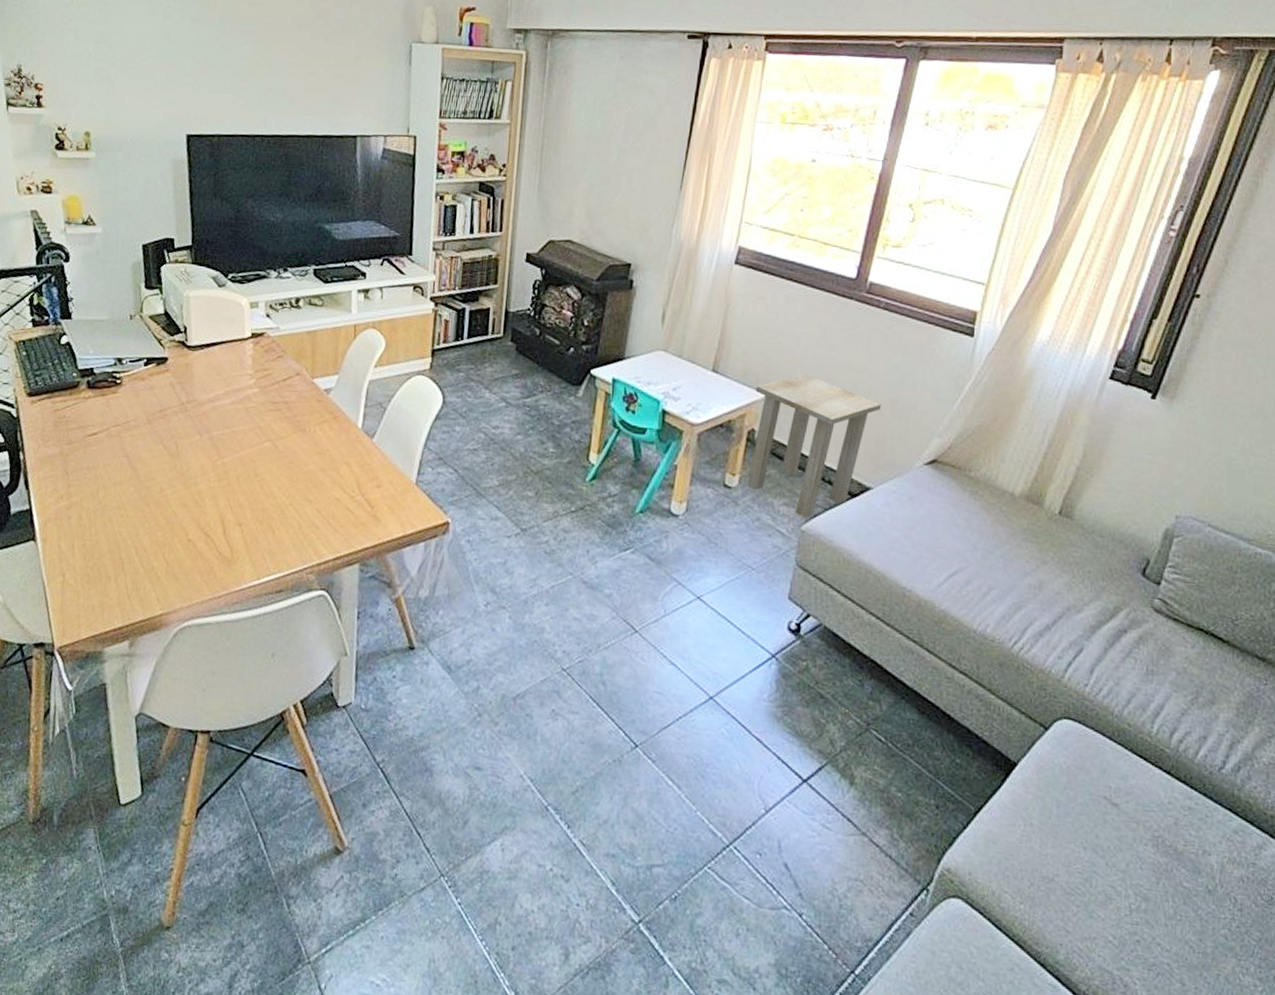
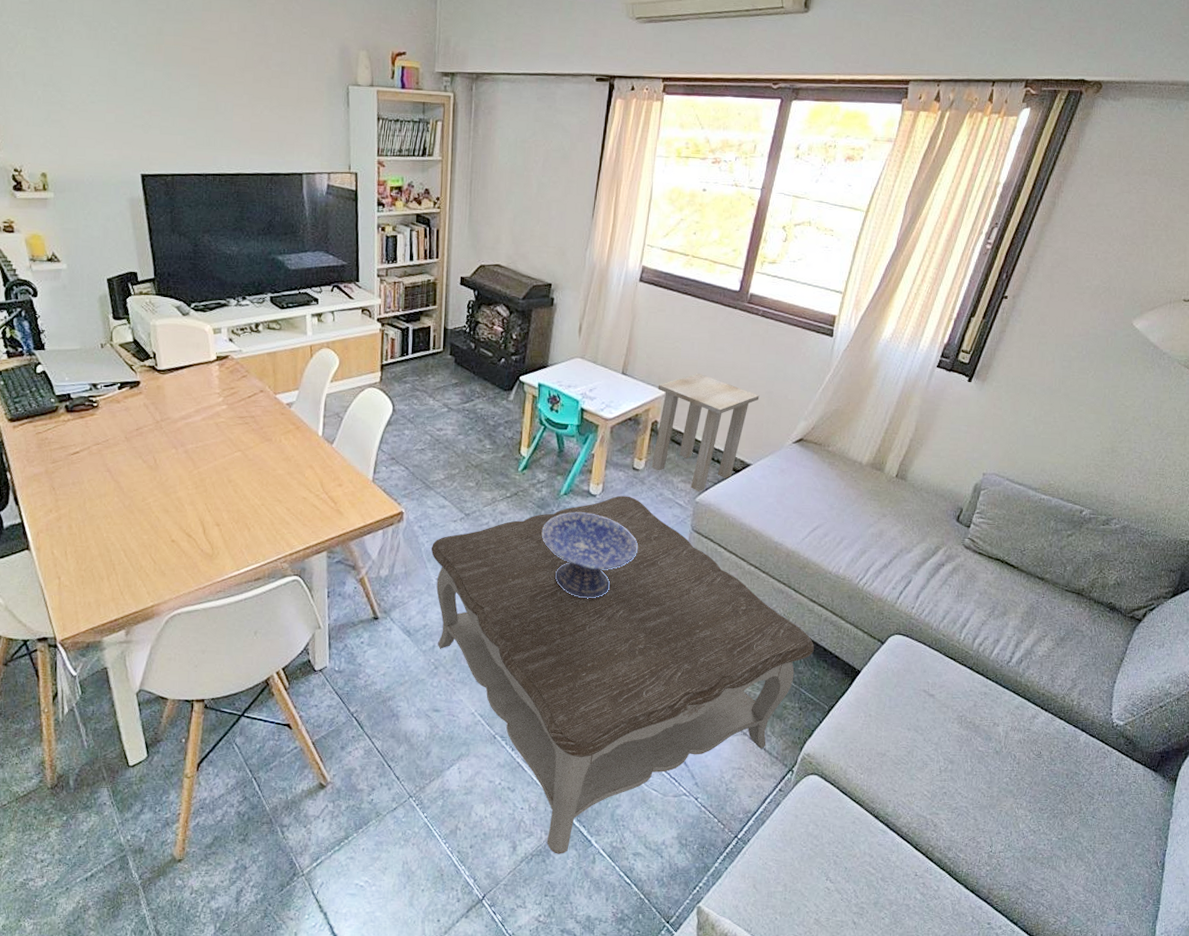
coffee table: none [479,517,956,971] -> present [431,495,815,854]
decorative bowl: none [611,534,730,644] -> present [541,512,639,599]

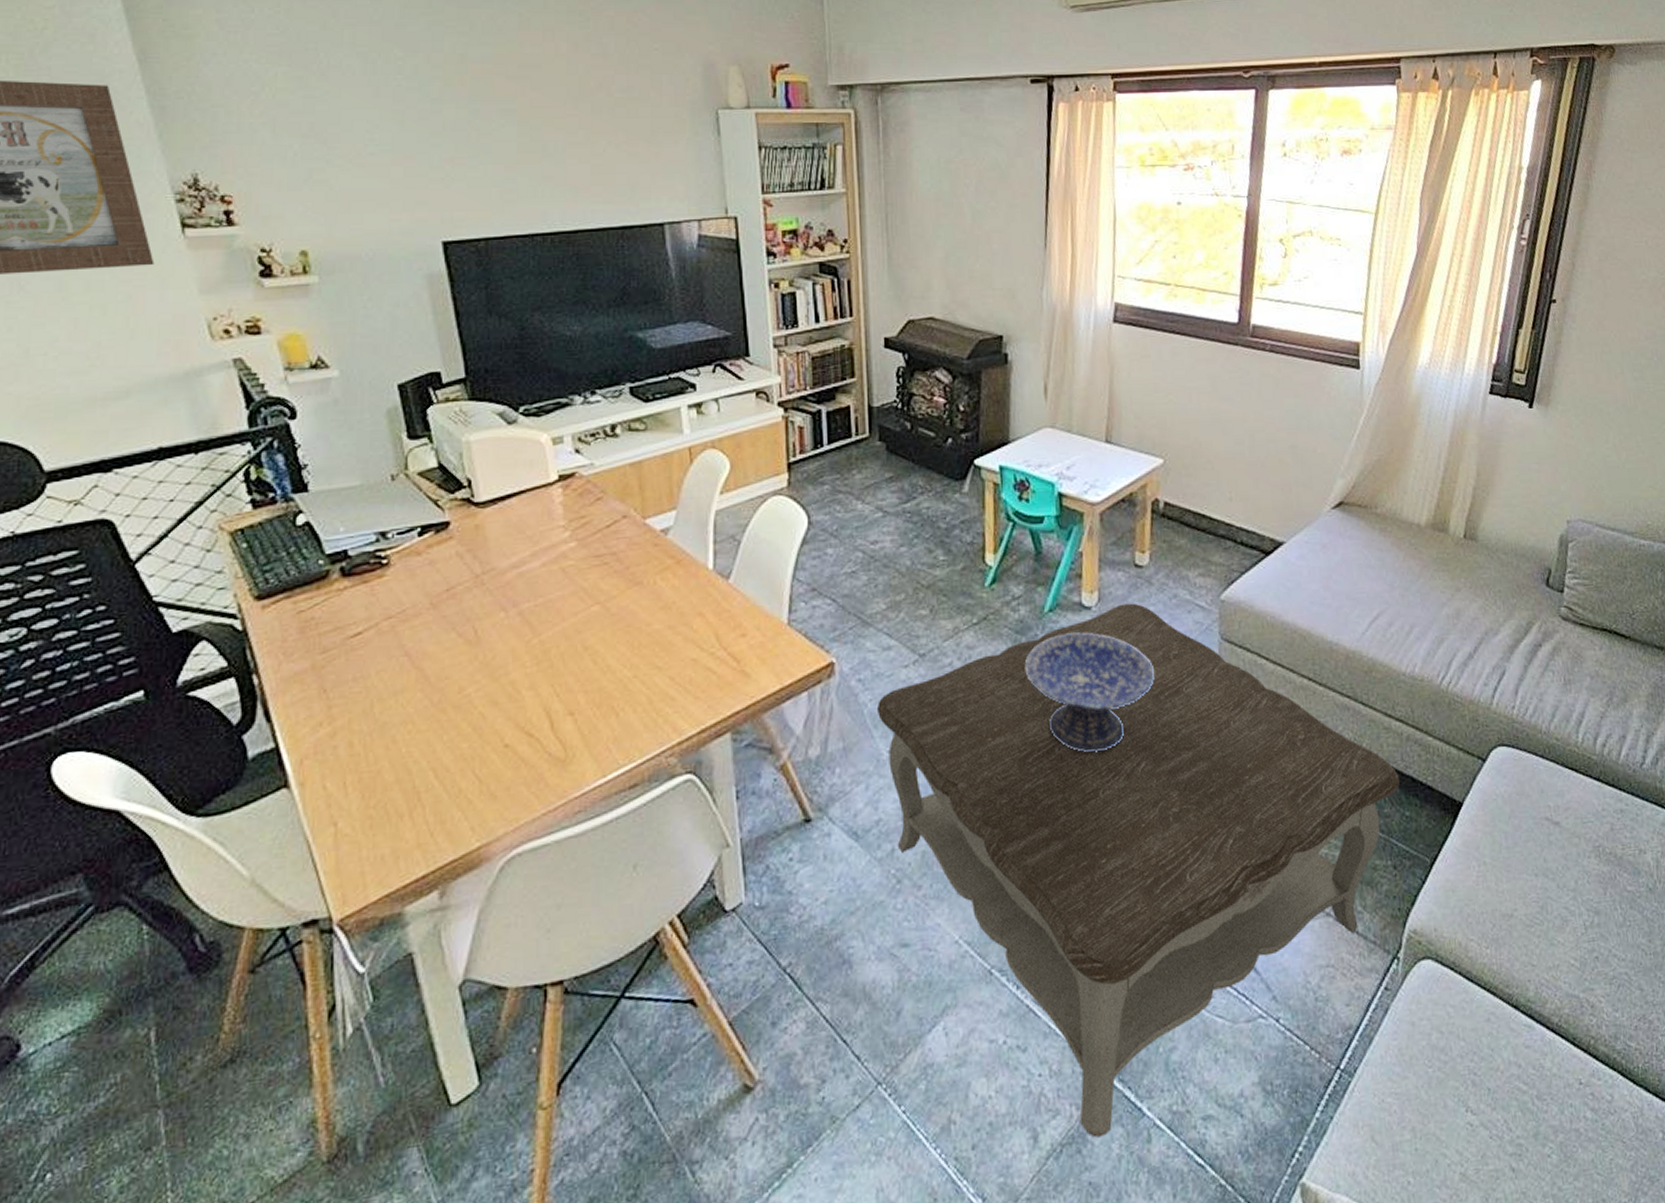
side table: present [651,373,760,492] -> none [1153,431,1282,587]

